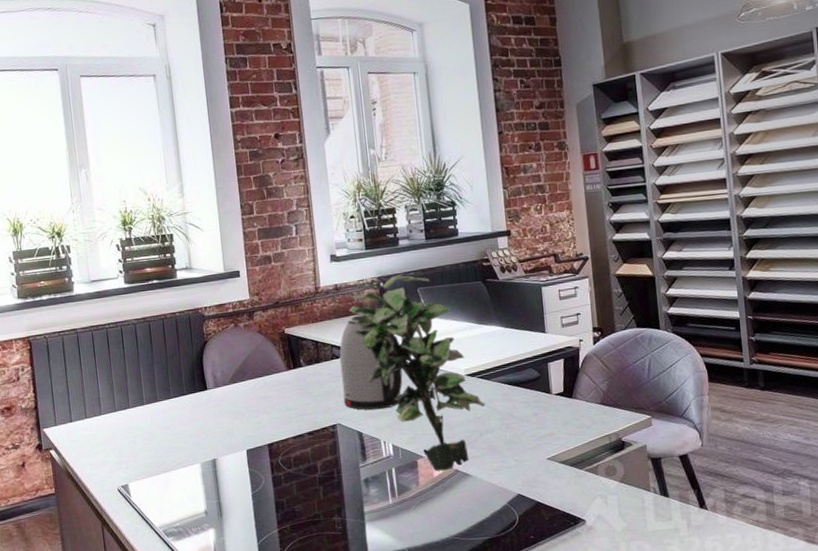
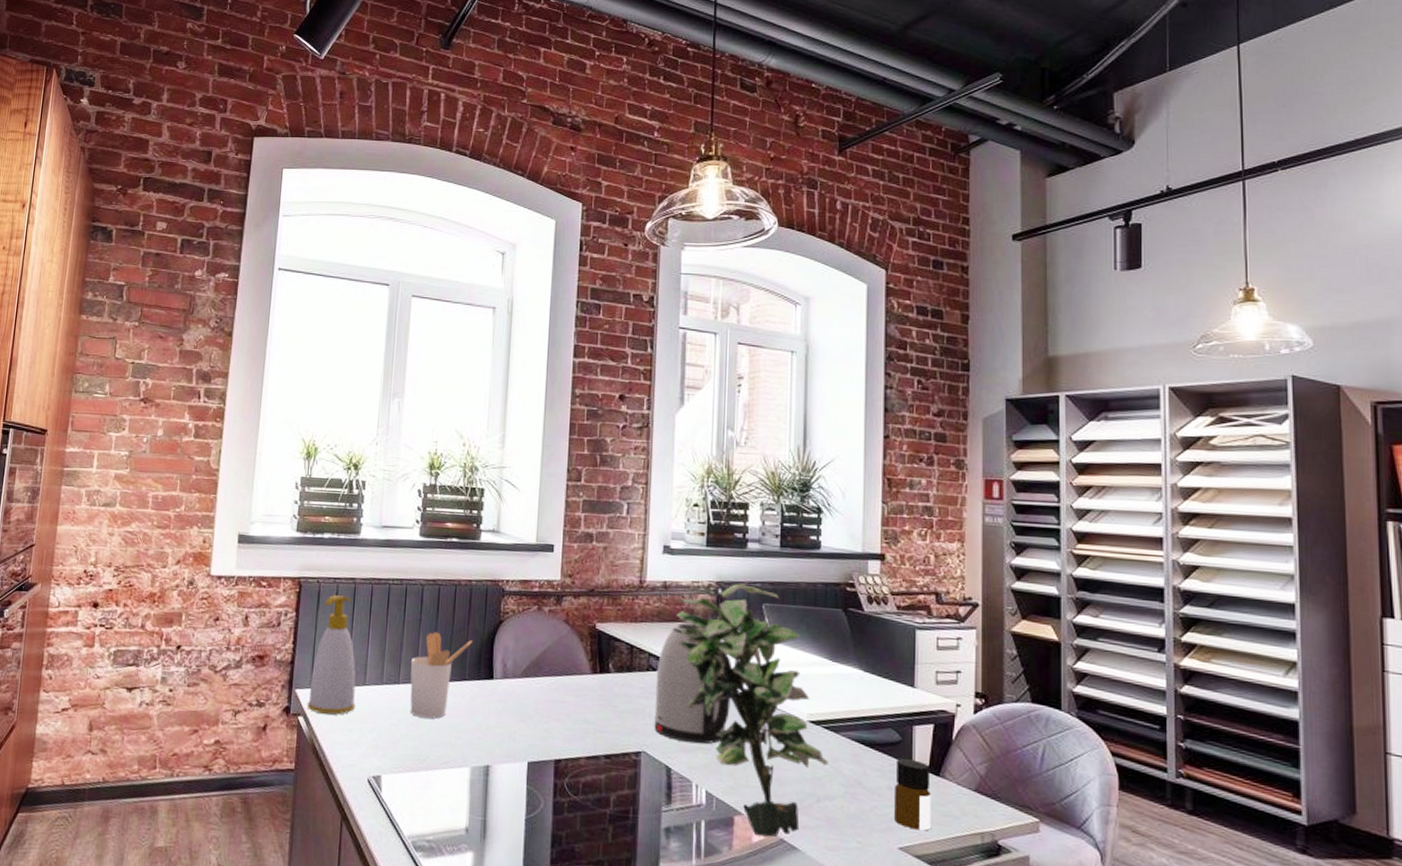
soap bottle: none [54,345,97,445] -> present [307,595,356,715]
utensil holder: none [136,360,185,432] -> present [410,632,472,719]
bottle: none [538,389,570,443] -> present [894,759,932,831]

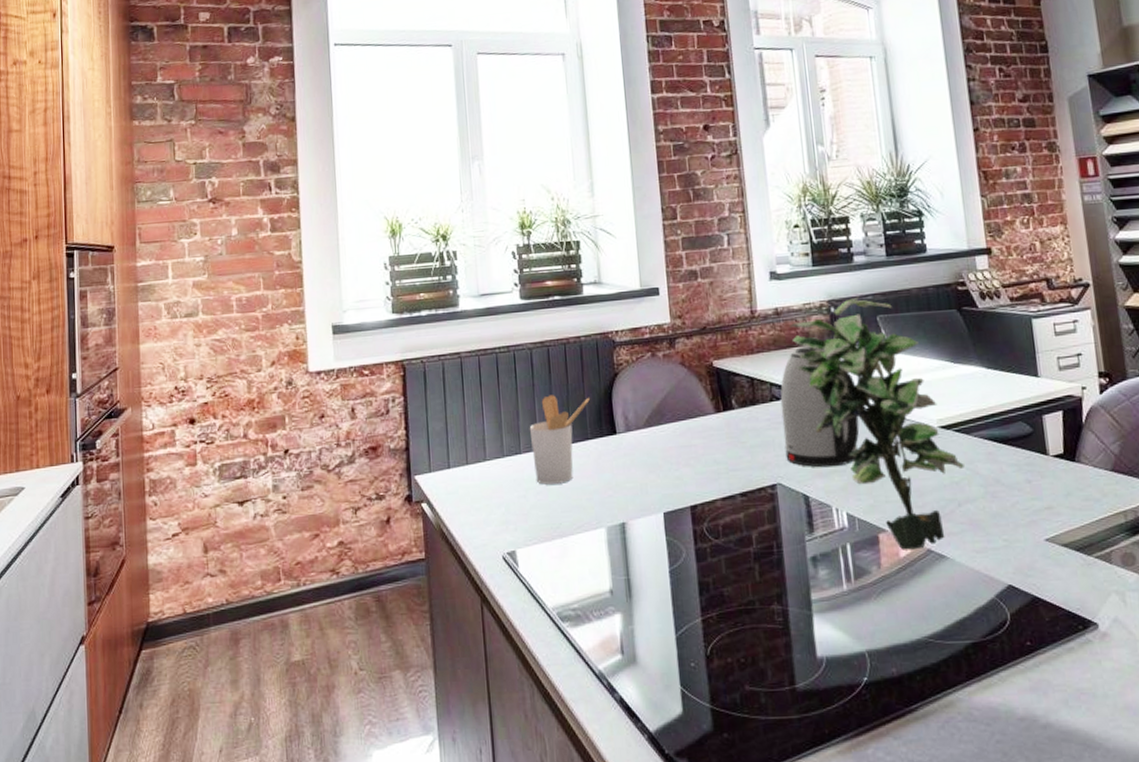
soap bottle: present [307,595,356,715] -> none [428,372,479,497]
bottle: present [894,759,932,831] -> none [1031,449,1075,519]

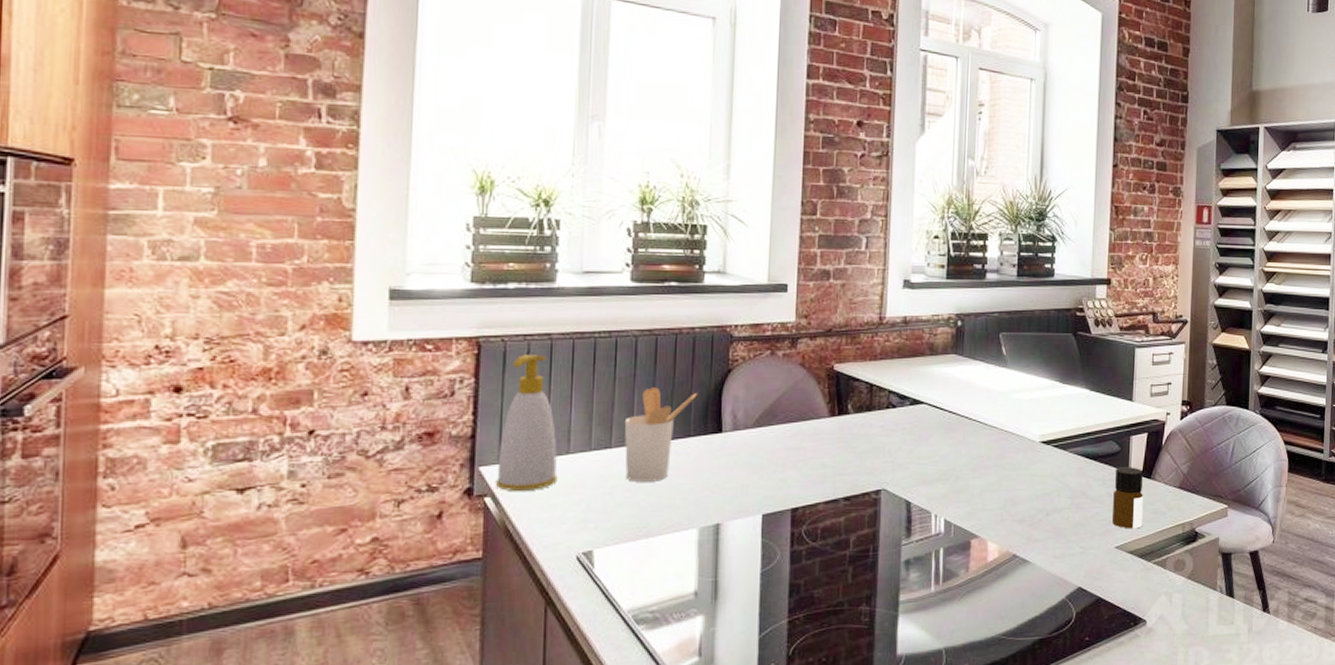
soap bottle: none [428,372,479,497] -> present [495,355,558,491]
kettle: present [780,346,860,468] -> none [894,357,968,475]
potted plant: present [790,296,964,550] -> none [916,312,1057,555]
bottle: none [1031,449,1075,519] -> present [1112,467,1143,529]

